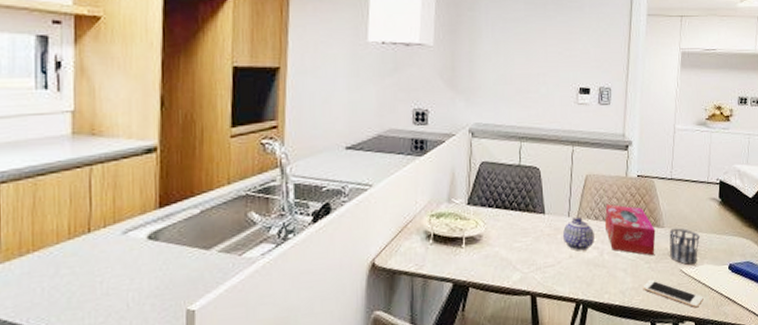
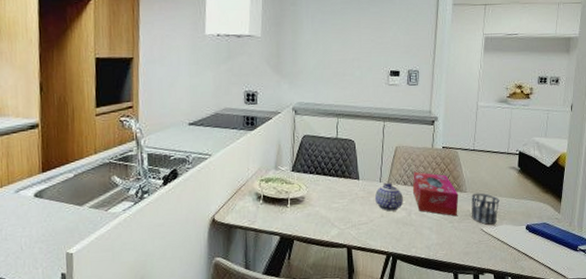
cell phone: present [643,280,704,308] -> none [446,237,502,262]

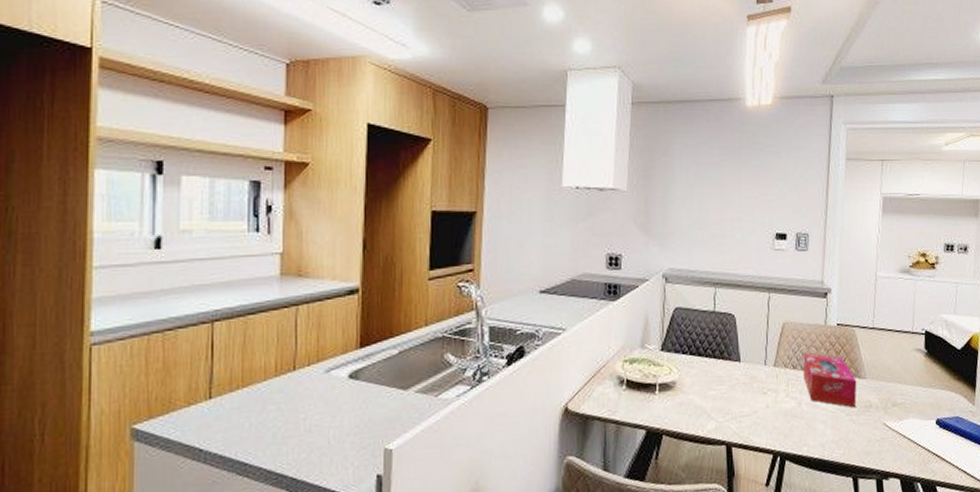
teapot: present [375,183,403,212] -> none [759,366,792,401]
cup: present [471,193,500,225] -> none [871,379,905,418]

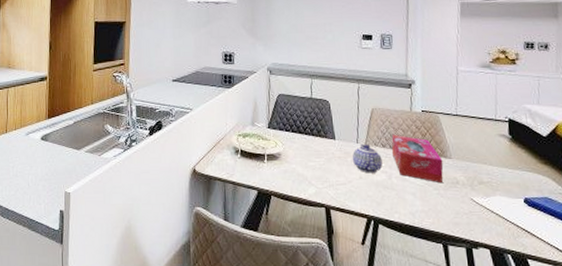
teapot: none [759,366,792,401] -> present [353,144,383,174]

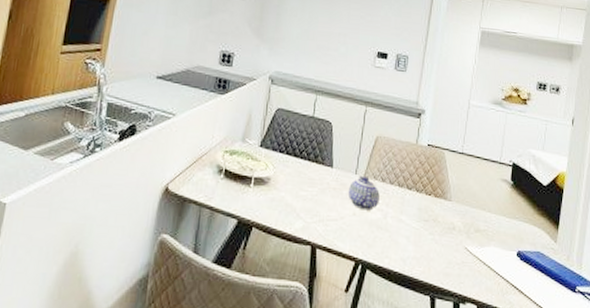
tissue box: present [391,134,443,184] -> none [390,167,442,228]

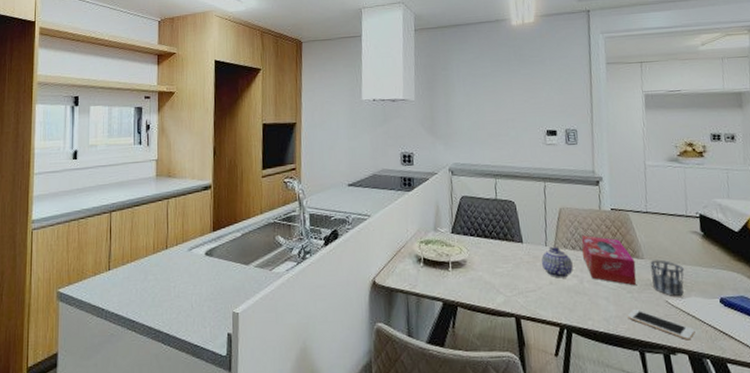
tissue box: none [390,167,442,228] -> present [581,235,636,286]
cell phone: none [424,253,488,291] -> present [627,309,695,340]
cup: none [454,203,488,244] -> present [650,260,684,296]

